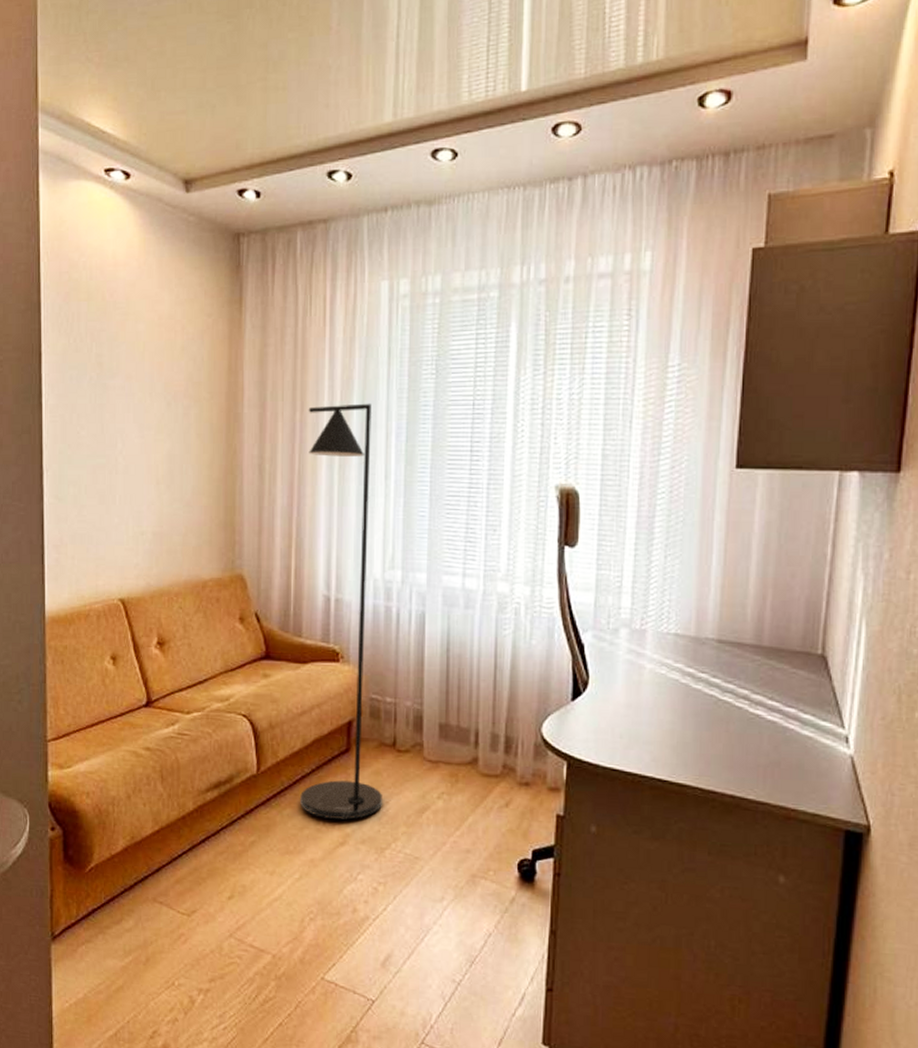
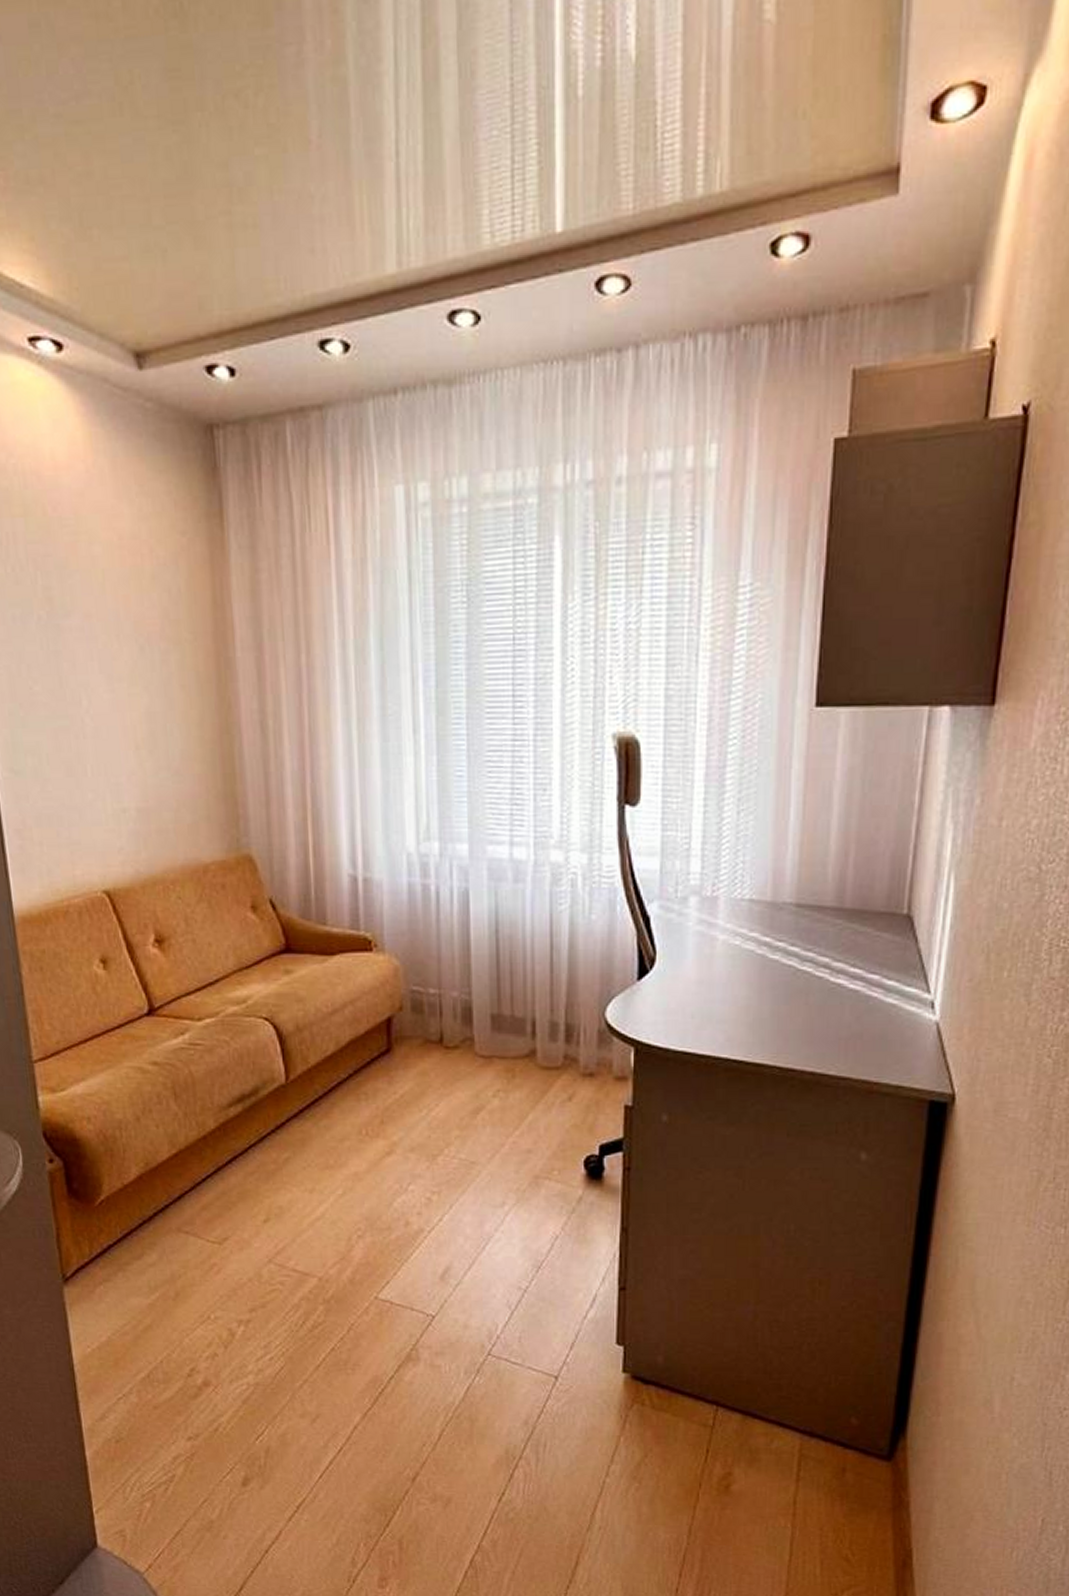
floor lamp: present [300,403,382,820] -> none [315,641,431,1127]

